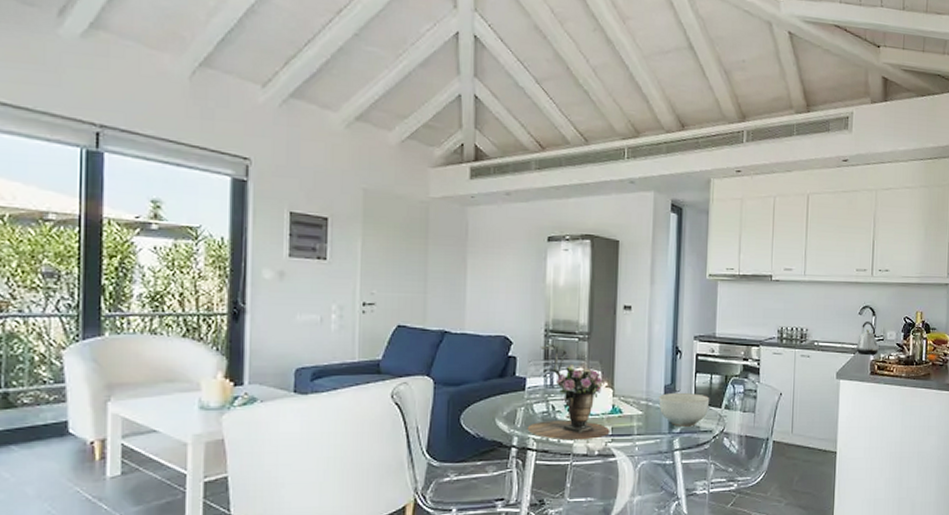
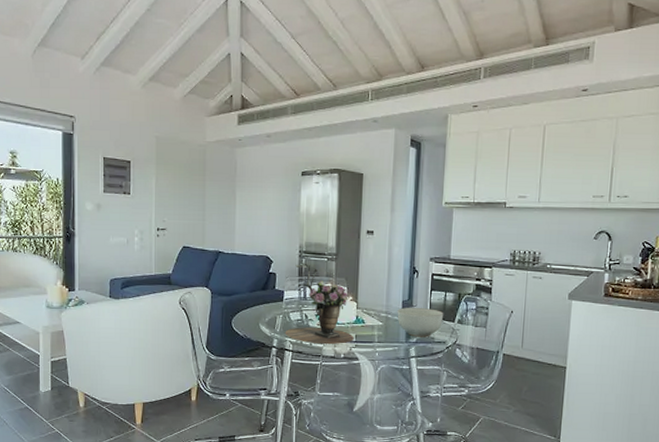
kettle: present [856,320,879,356] -> none [590,245,614,279]

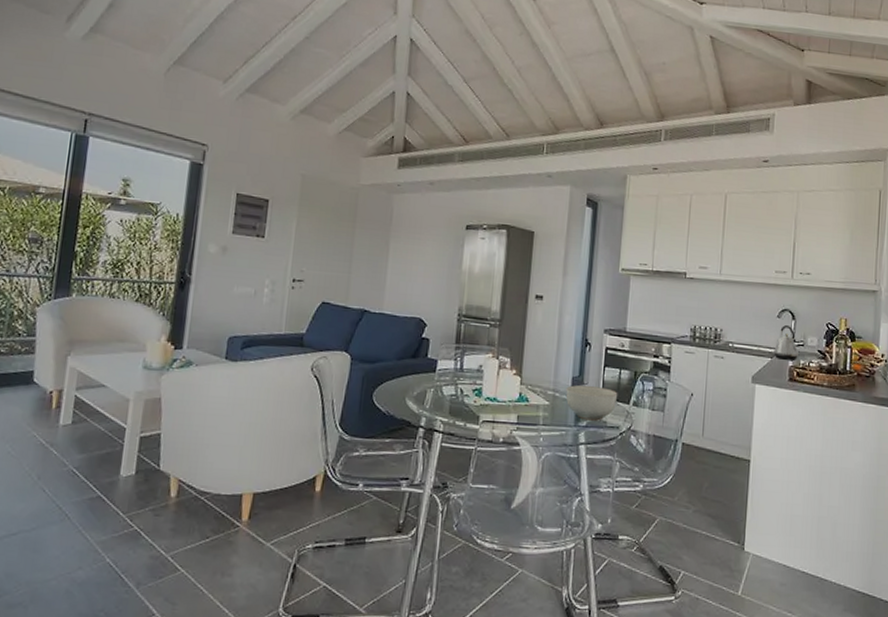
flower arrangement: present [285,263,354,345] -> none [435,328,516,426]
kettle: none [590,245,614,279] -> present [774,324,798,362]

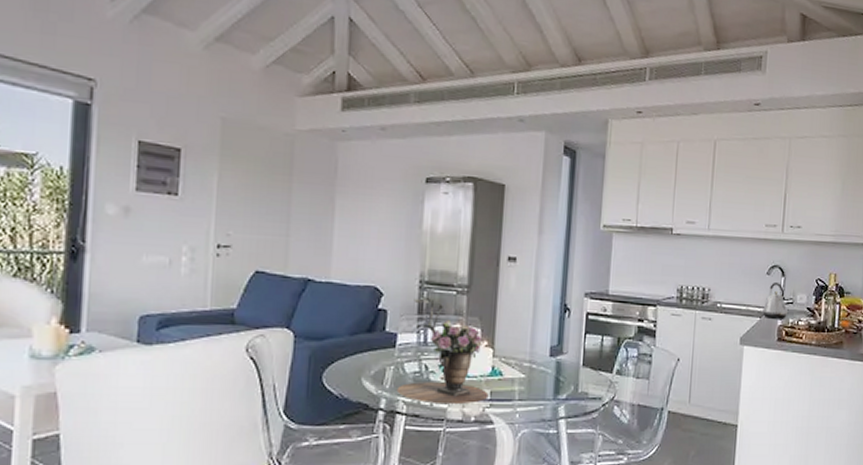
flower arrangement: none [435,328,516,426] -> present [396,296,489,405]
bowl: present [566,385,618,421] -> none [543,355,600,393]

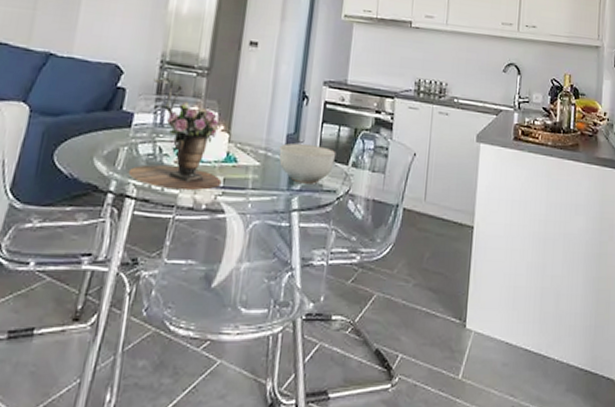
bowl: none [543,355,600,393] -> present [279,143,336,184]
kettle: present [762,281,788,321] -> none [499,79,524,119]

